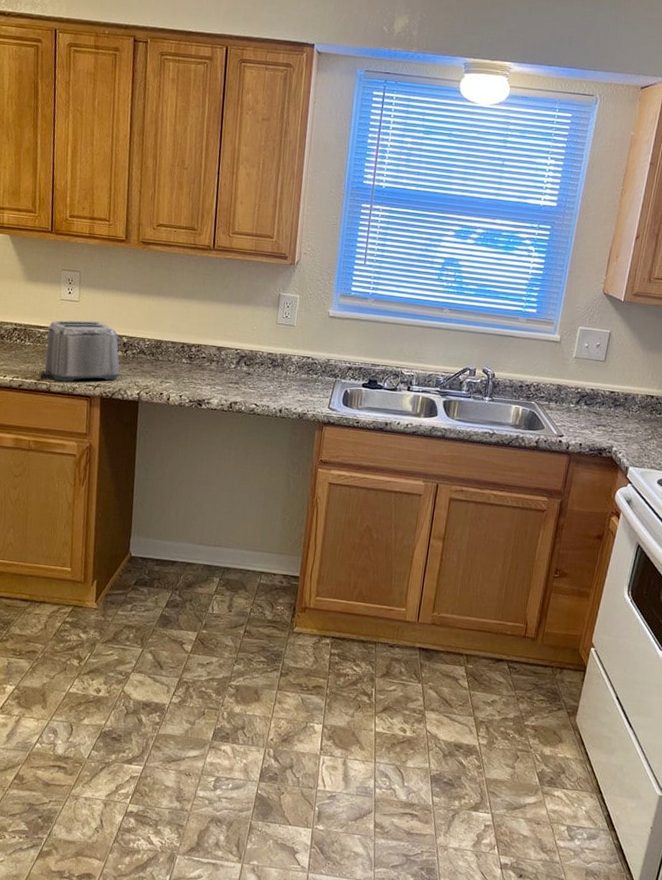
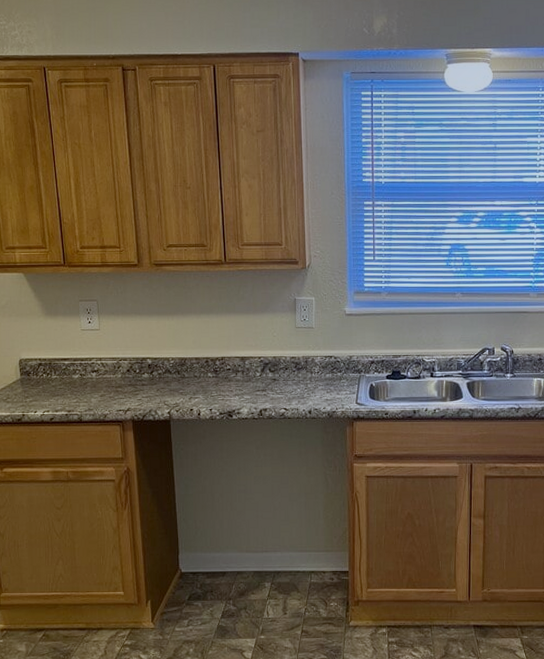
toaster: present [39,320,121,382] -> none [69,347,148,410]

